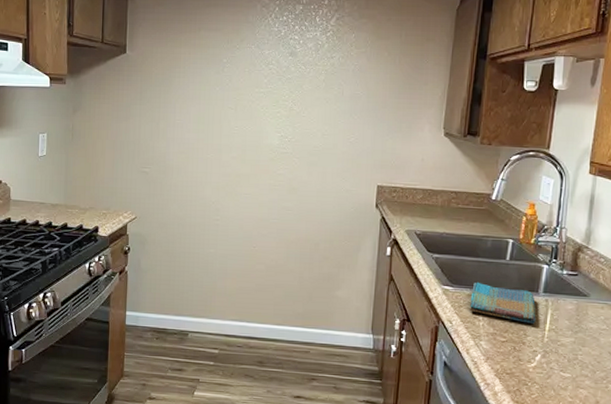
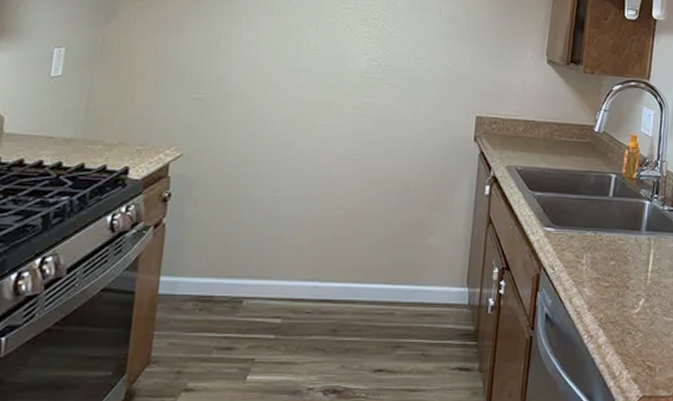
dish towel: present [470,282,536,324] -> none [573,221,639,265]

